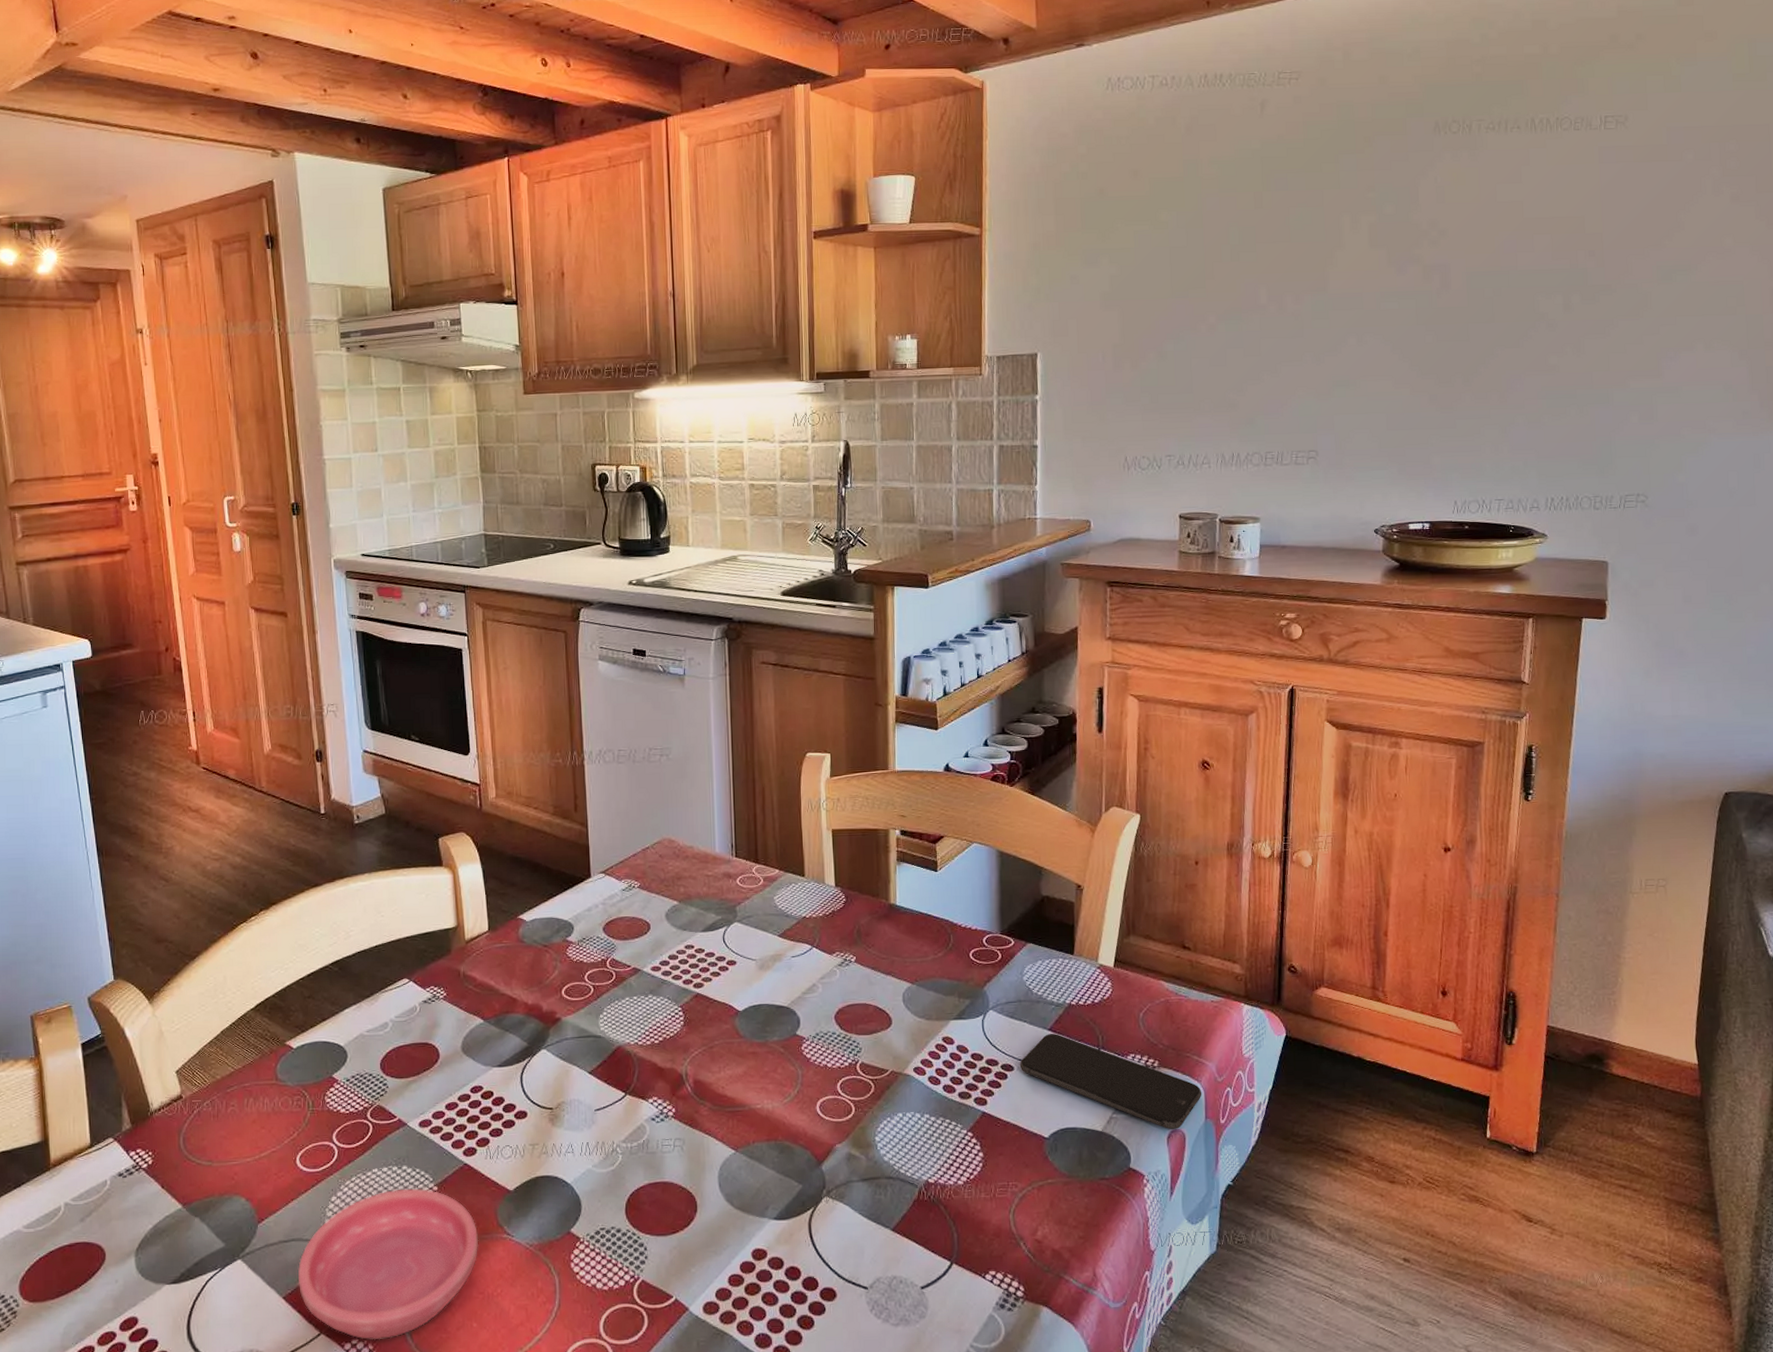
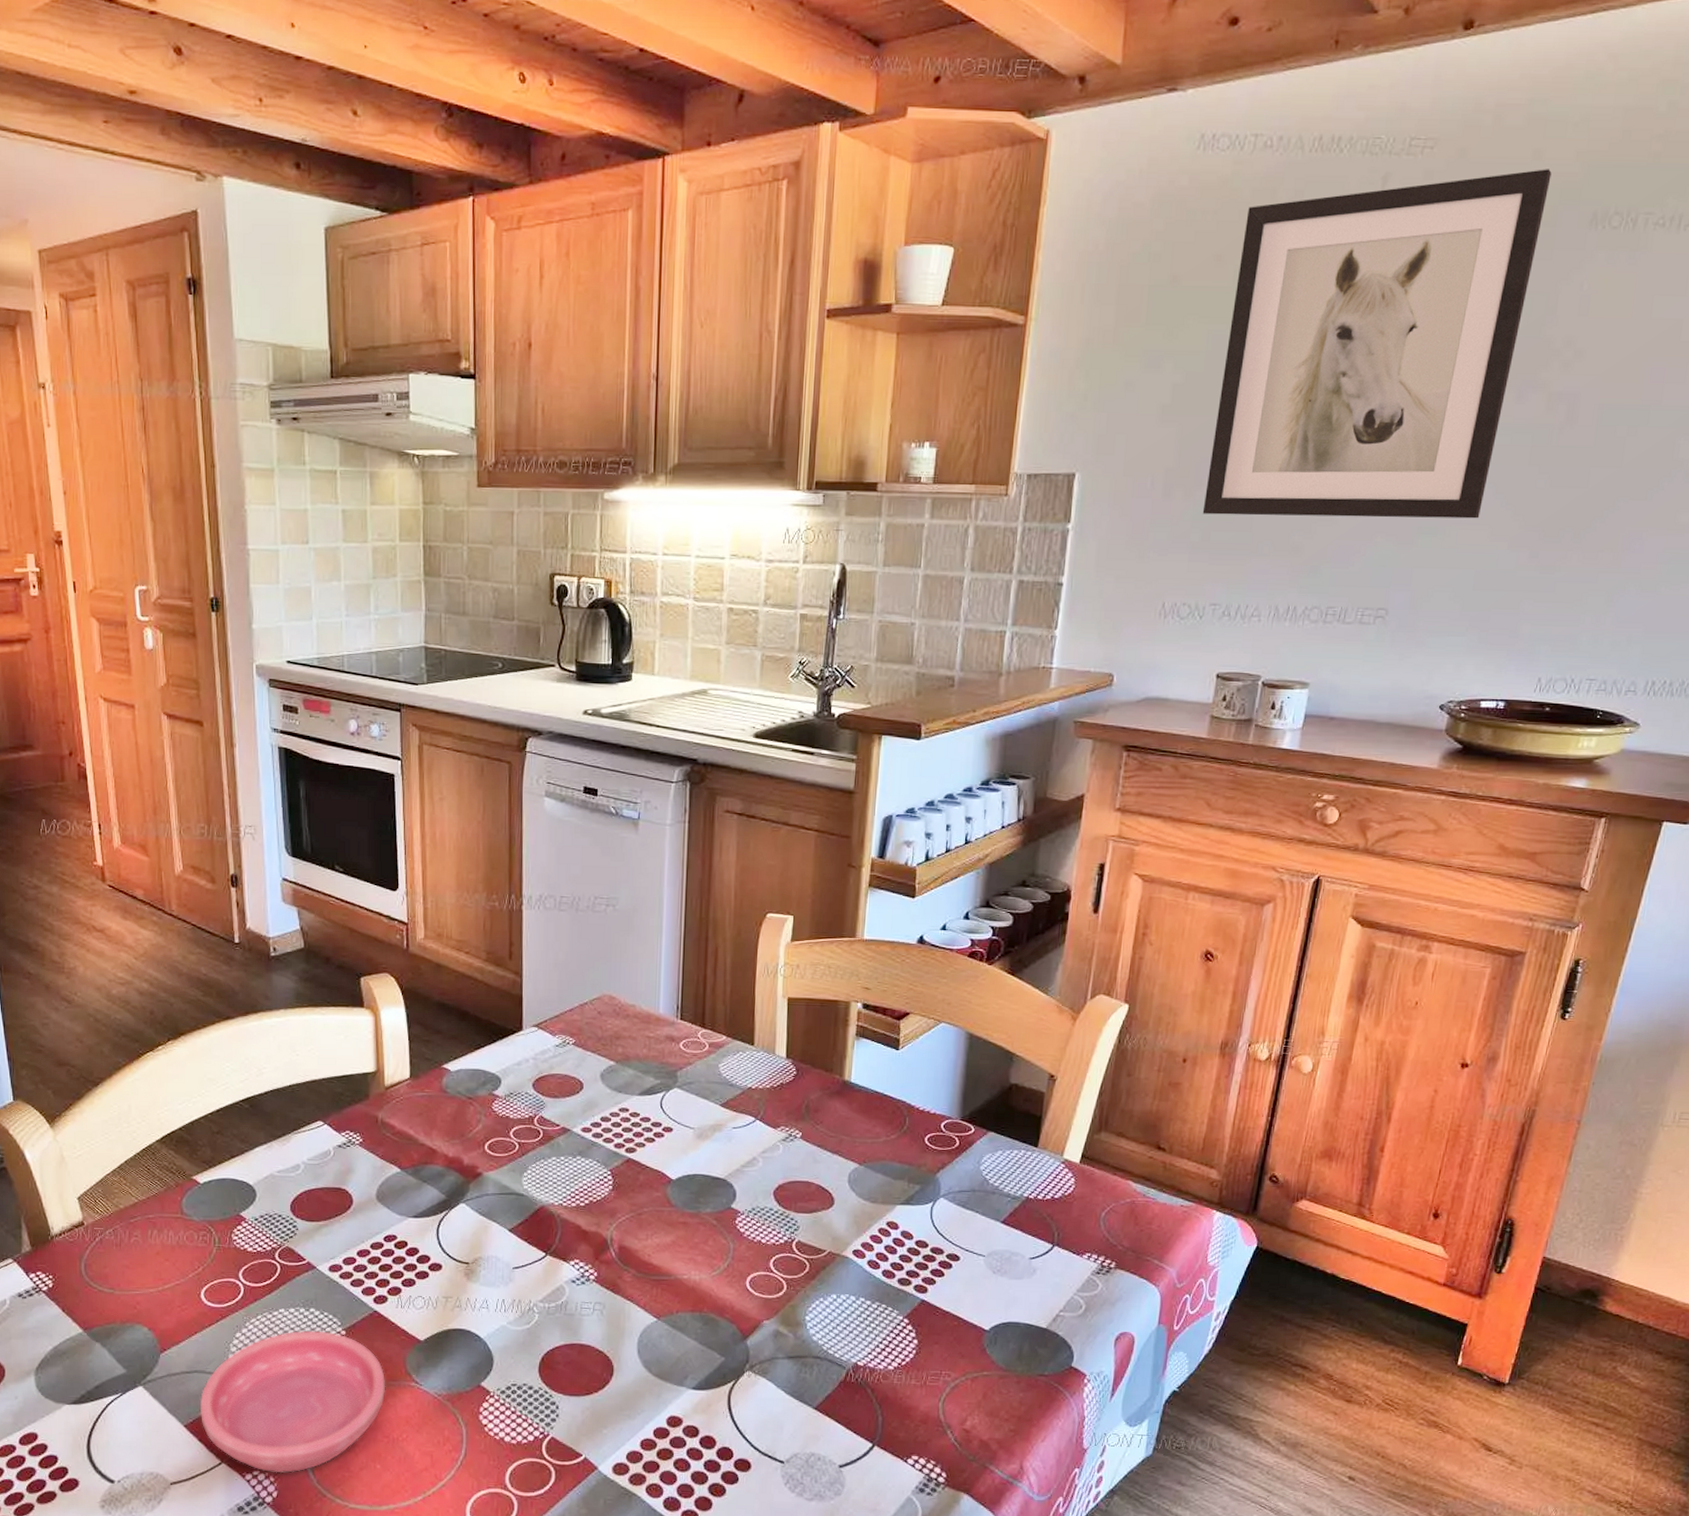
smartphone: present [1019,1033,1202,1129] -> none [966,1226,1158,1332]
wall art: none [1149,90,1397,381] -> present [1202,169,1552,519]

